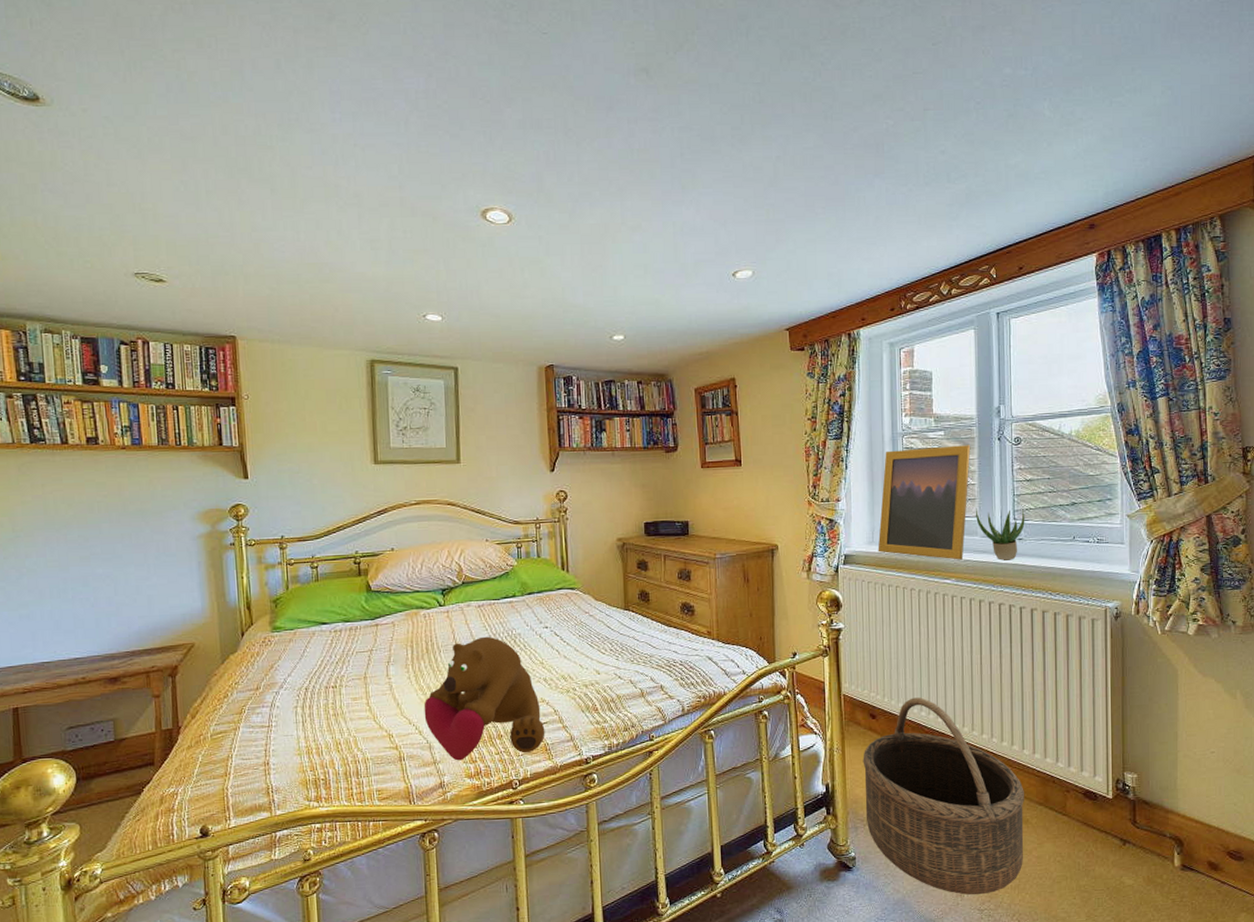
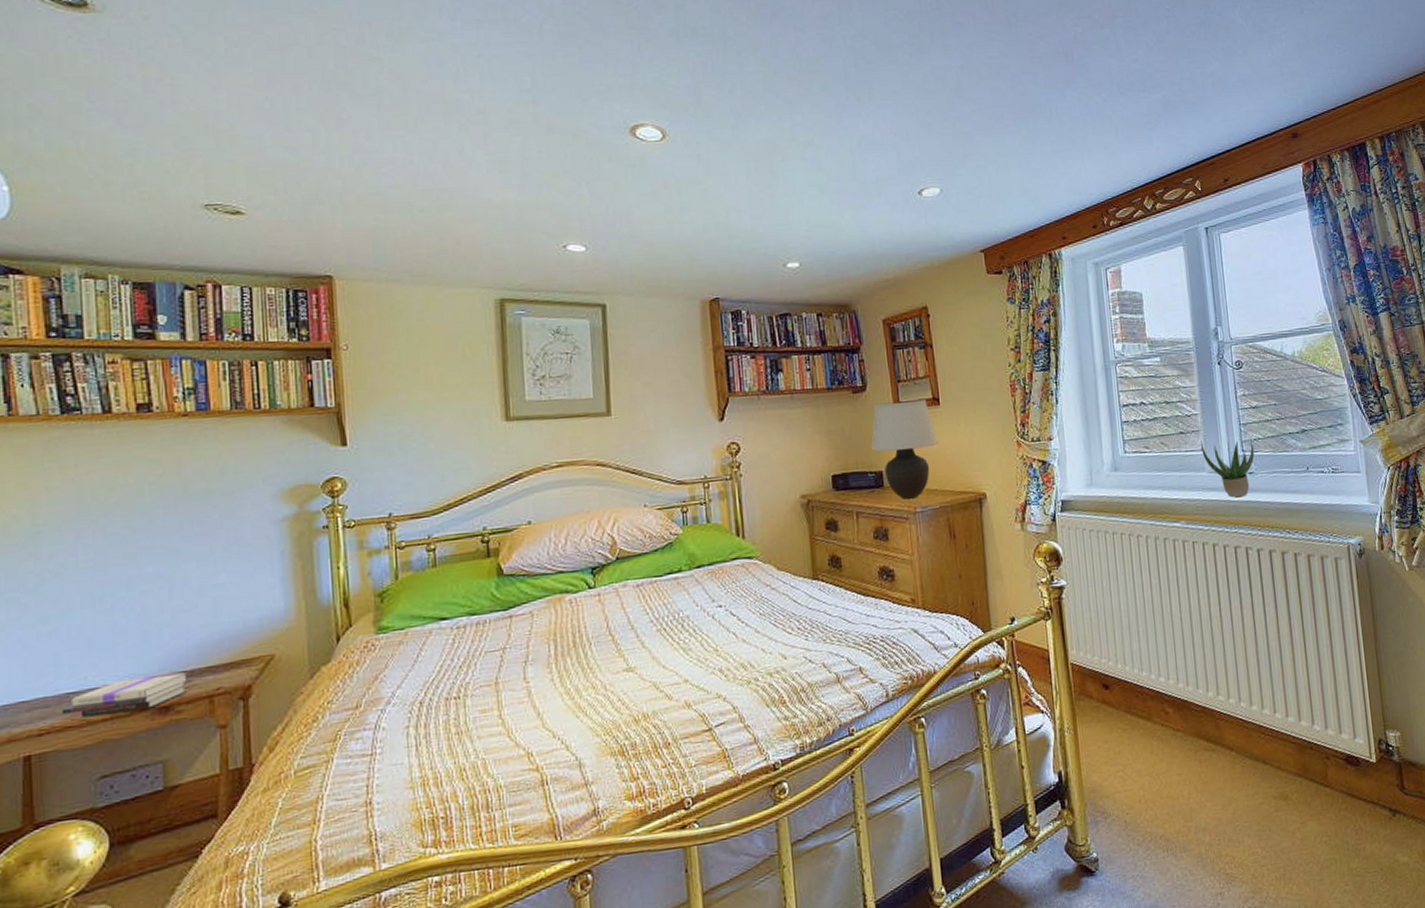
books: none [38,652,130,682] -> present [61,672,188,718]
bear: present [424,636,545,761] -> none [571,621,723,780]
table lamp: none [678,460,738,547] -> present [870,399,938,500]
basket: present [863,697,1024,895] -> none [1098,660,1287,893]
picture frame: present [877,445,971,560] -> none [1097,371,1192,500]

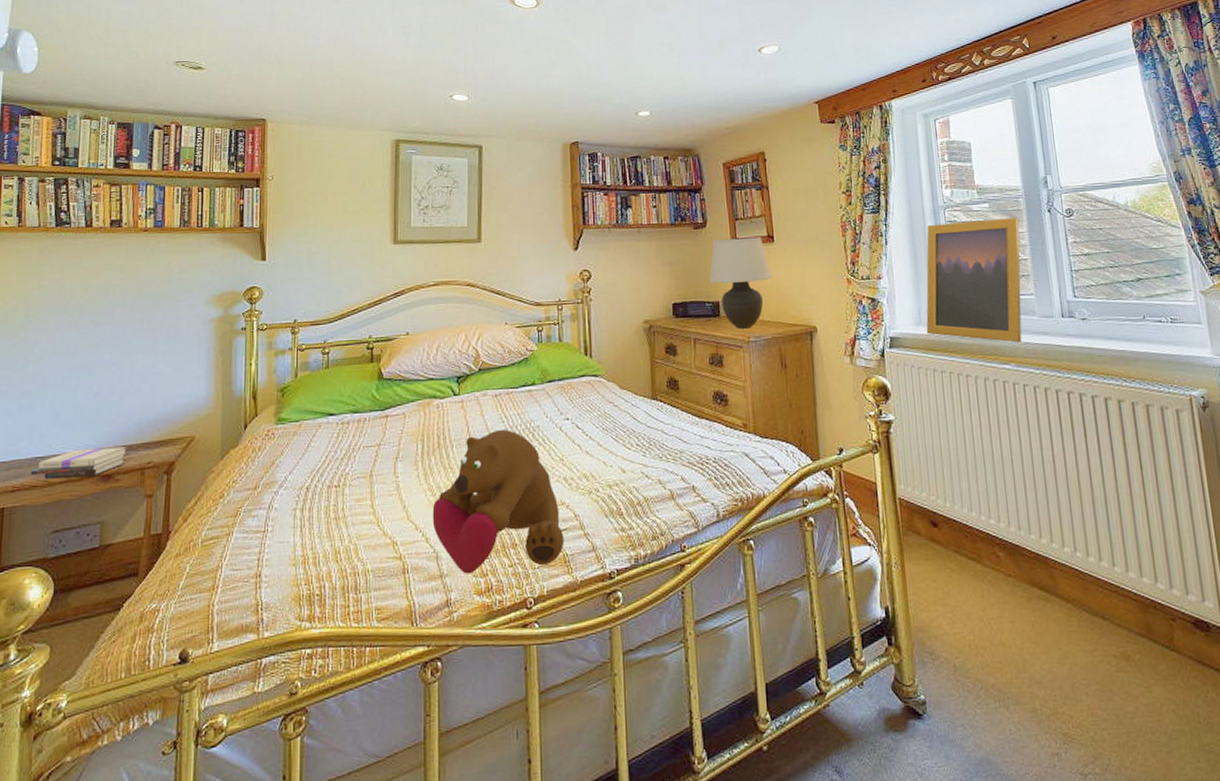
bear: none [571,621,723,780] -> present [432,429,565,574]
picture frame: none [1097,371,1192,500] -> present [926,217,1022,343]
potted plant: present [1200,440,1255,498] -> none [1030,285,1087,343]

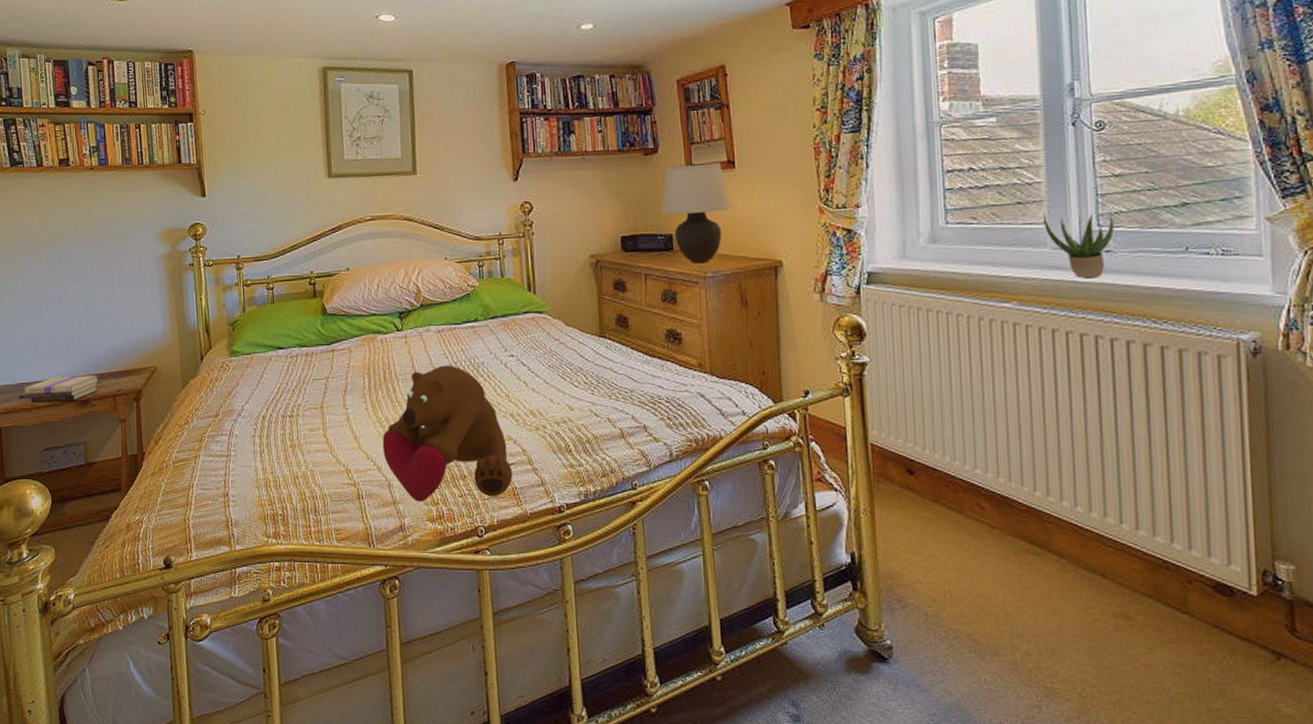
picture frame: present [926,217,1022,343] -> none [911,133,1034,279]
potted plant: none [1030,285,1087,343] -> present [1042,213,1114,279]

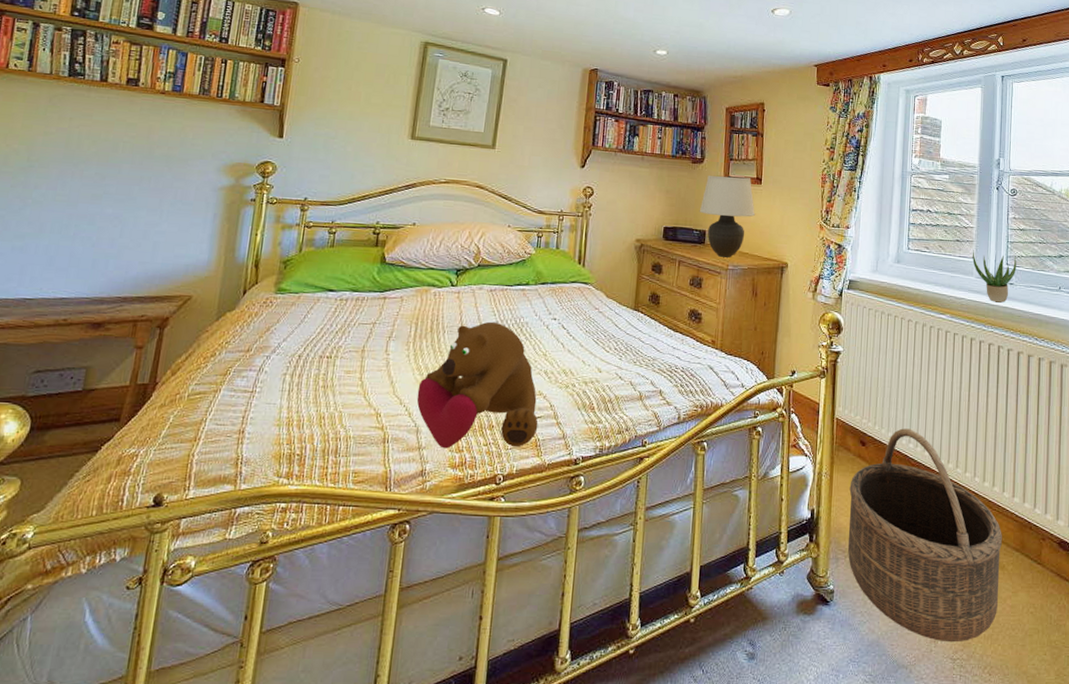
books: present [18,375,98,403] -> none [16,295,121,323]
basket: none [898,450,1127,709] -> present [847,428,1002,643]

